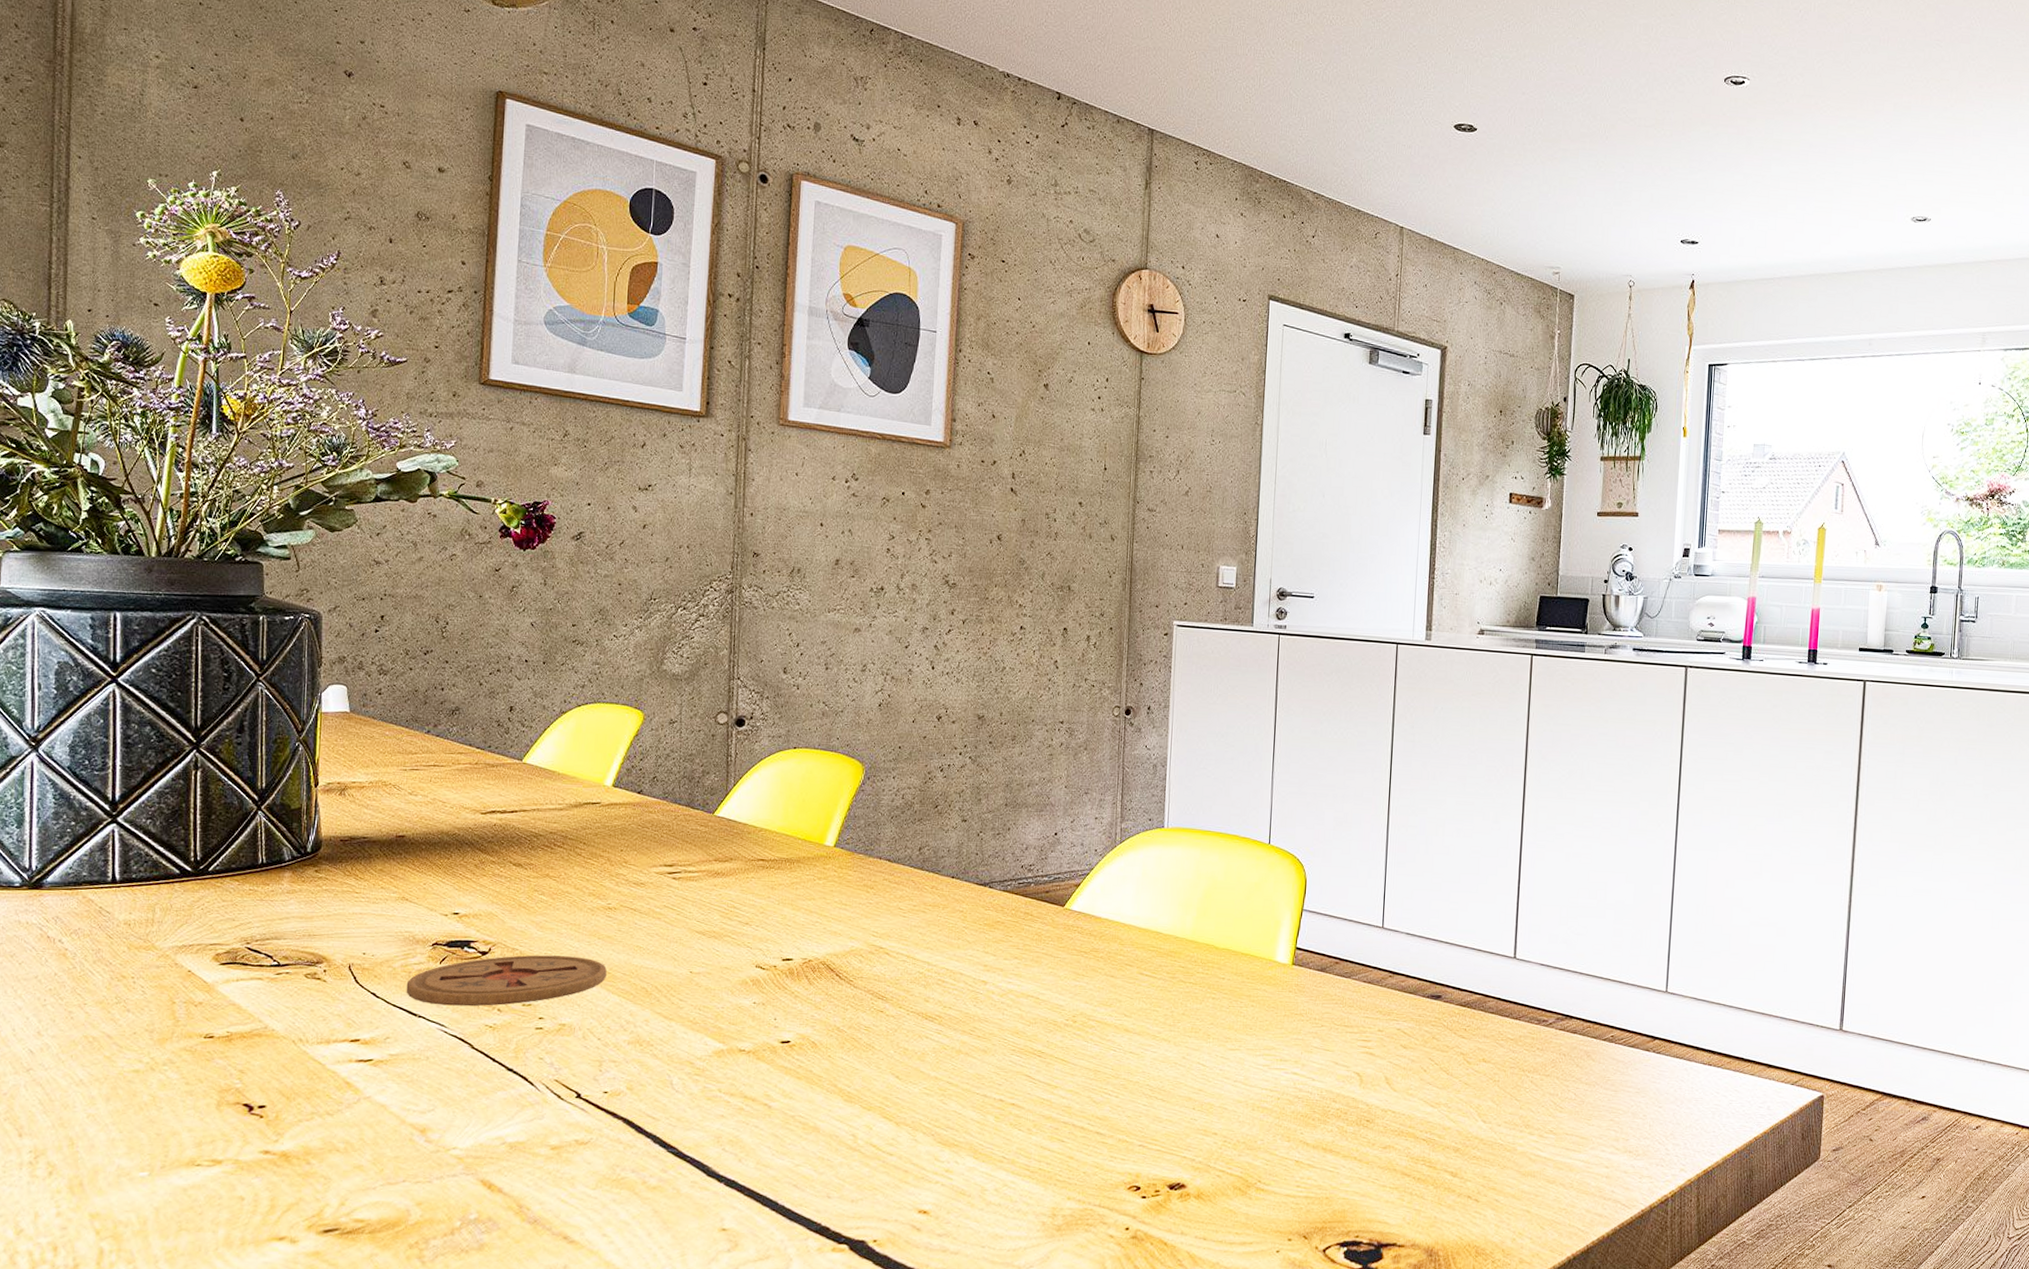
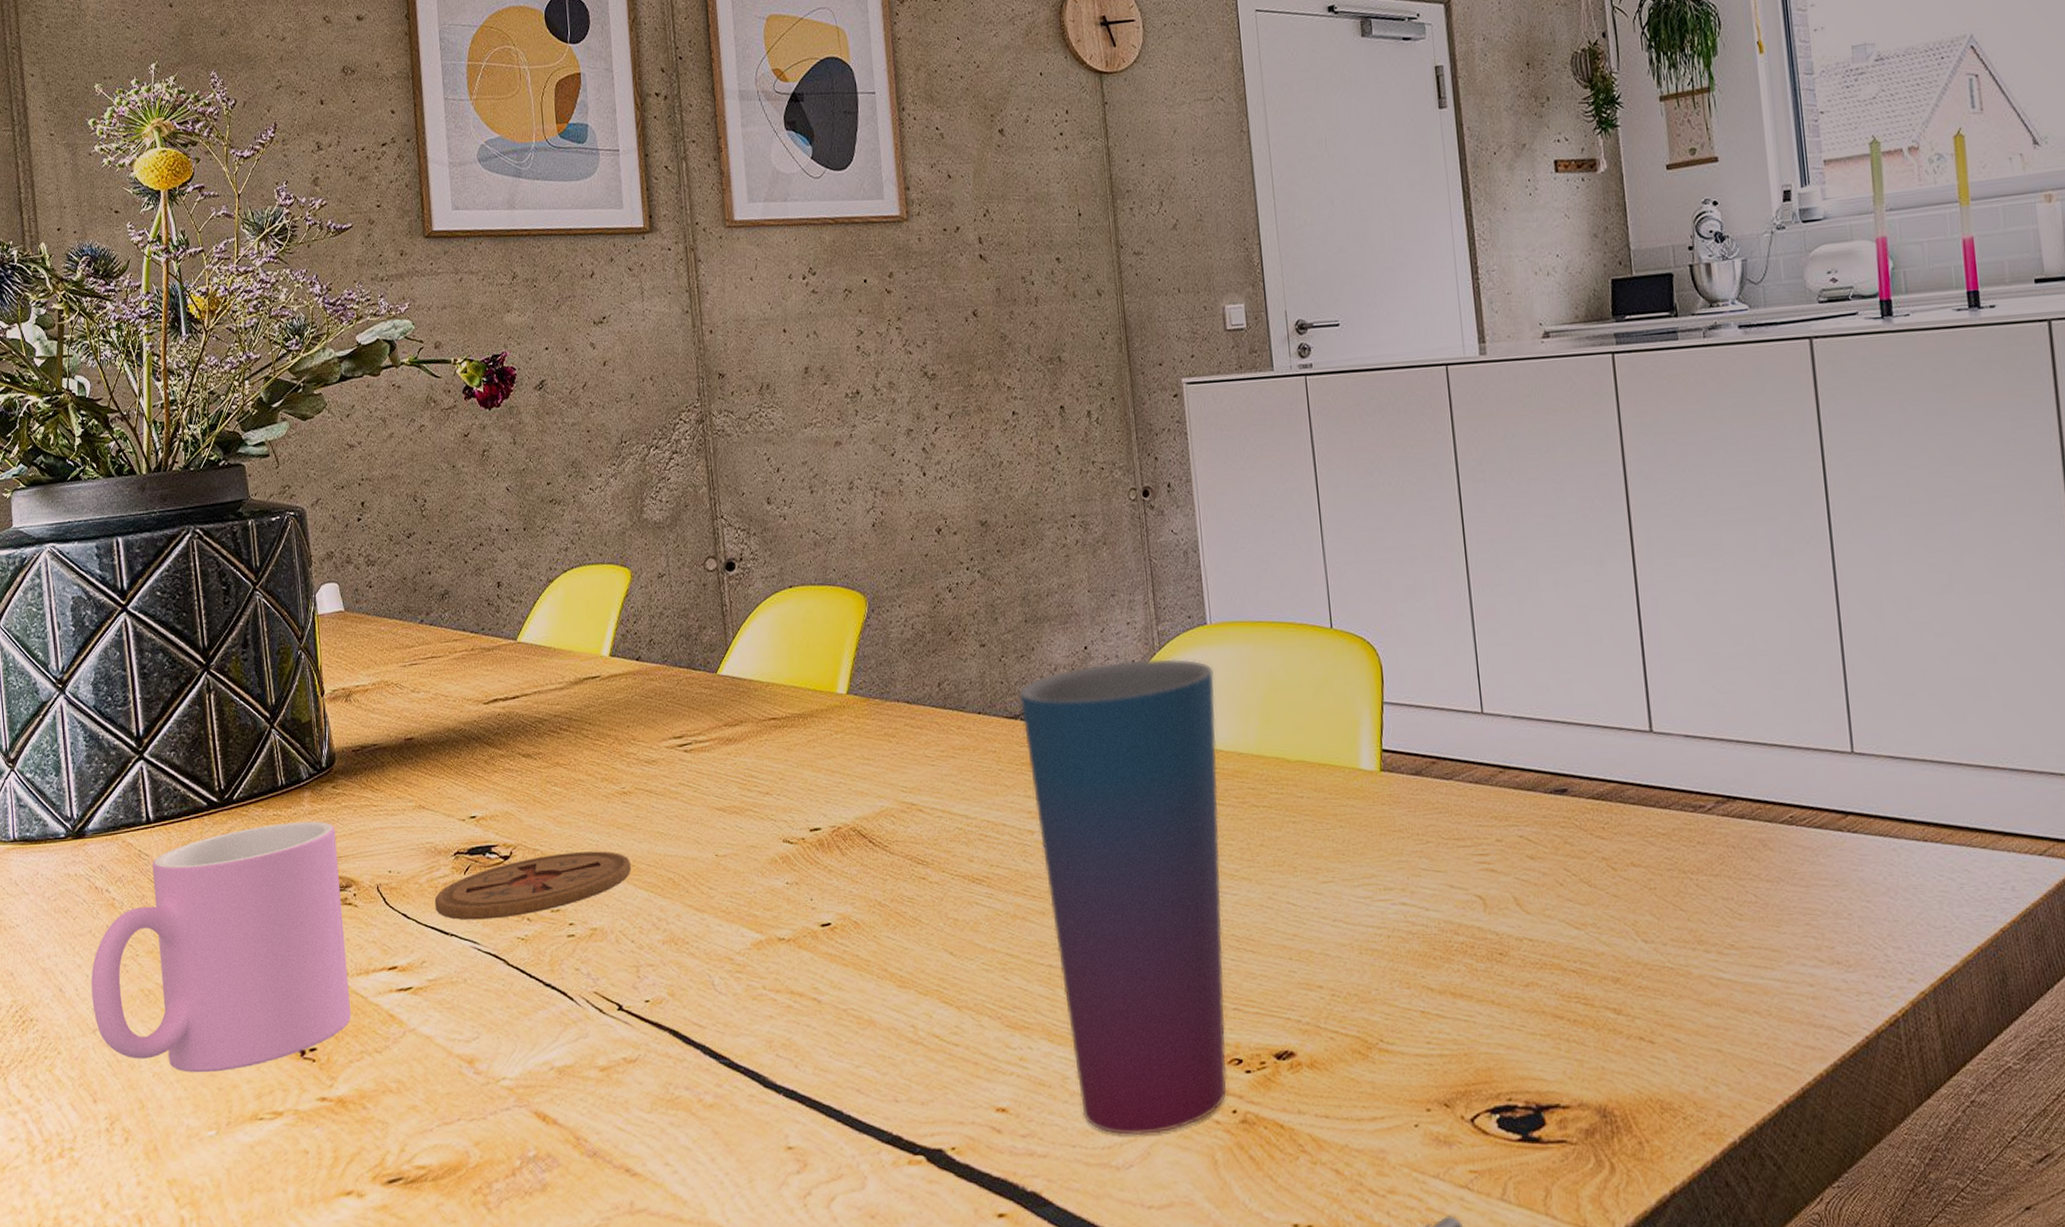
cup: none [29,898,313,1119] -> present [91,821,351,1073]
cup: none [990,849,1165,1242] -> present [1019,659,1228,1135]

